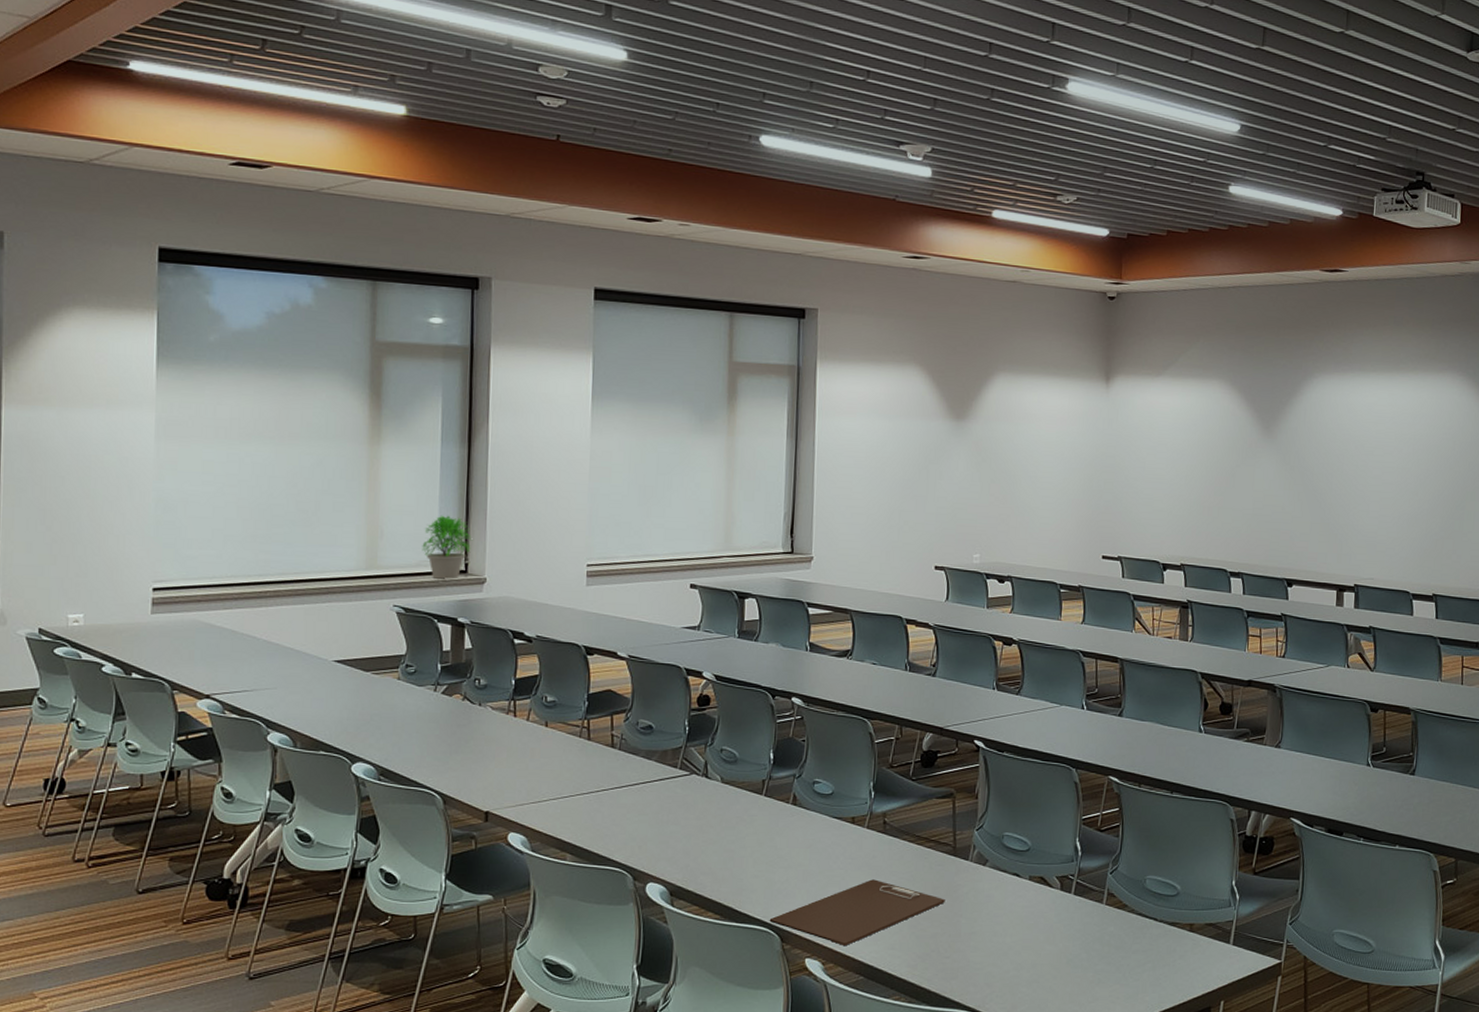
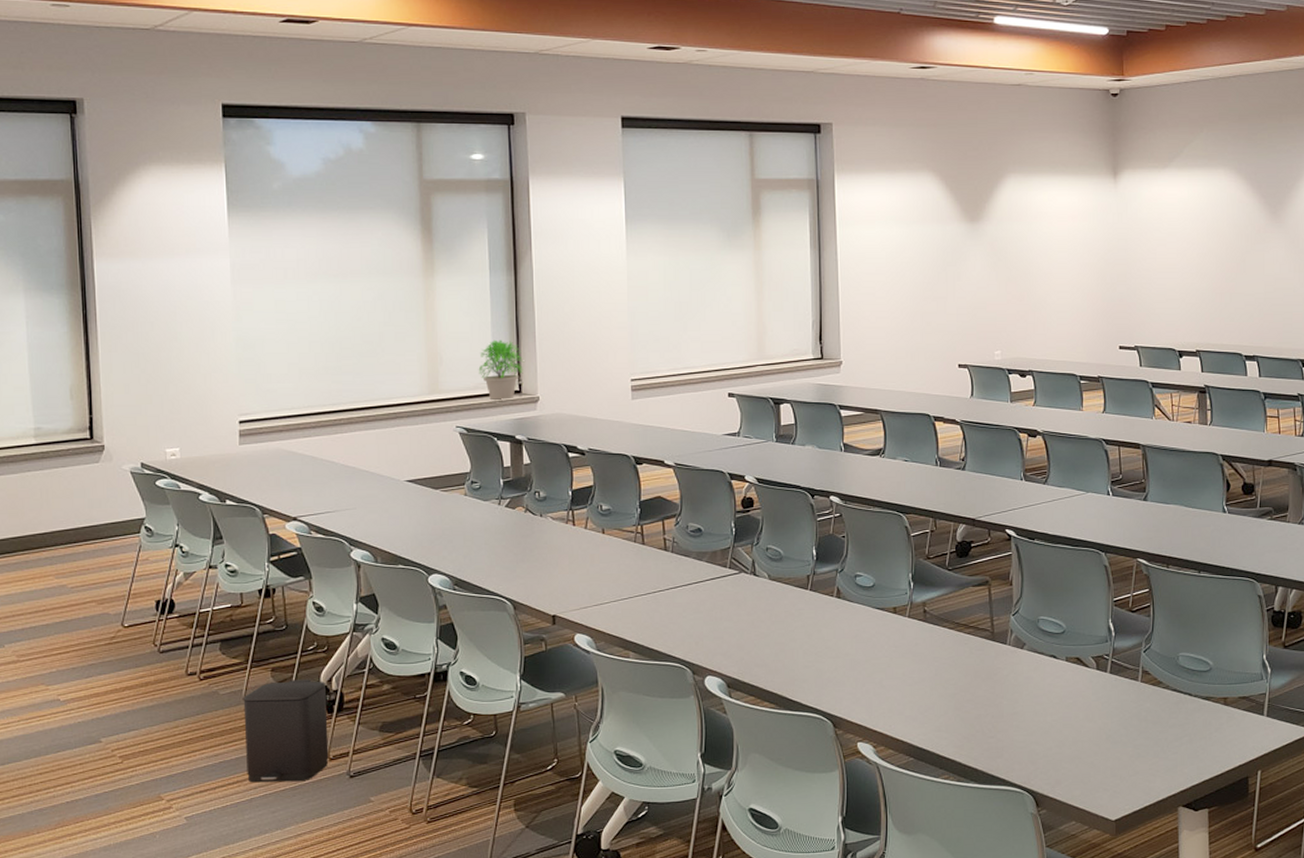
pedal bin: none [134,871,229,982] -> present [243,679,329,783]
clipboard: present [769,879,945,945] -> none [821,666,987,729]

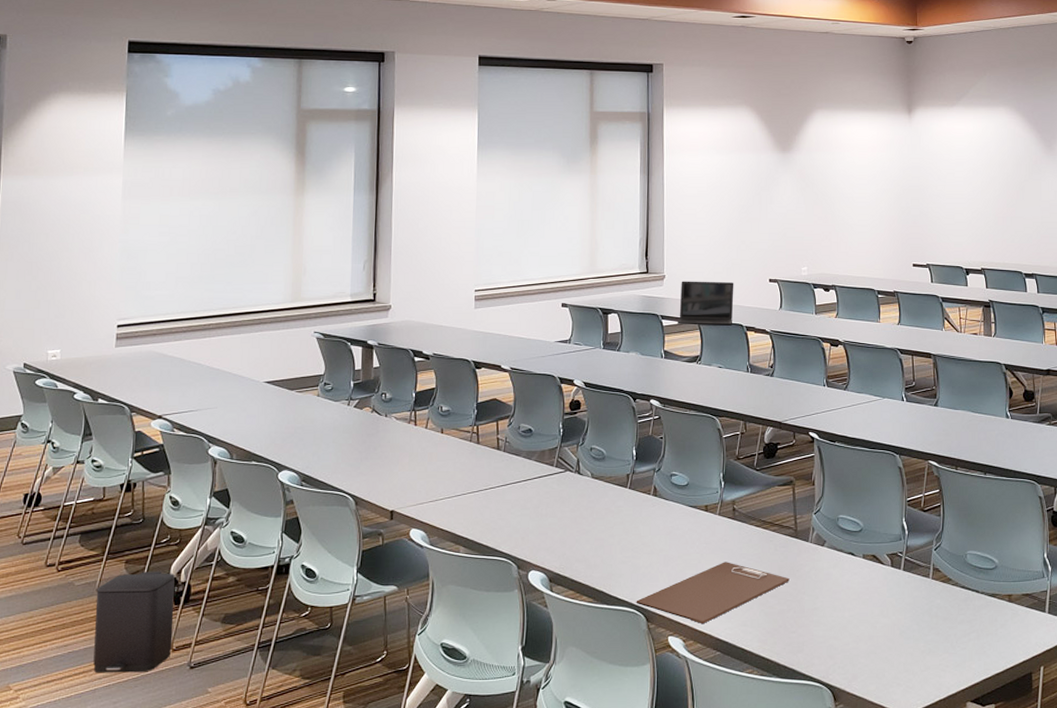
potted plant: present [478,339,524,400] -> none [338,252,380,308]
clipboard: none [821,666,987,729] -> present [636,562,790,623]
laptop: none [858,367,920,416] -> present [678,281,734,326]

